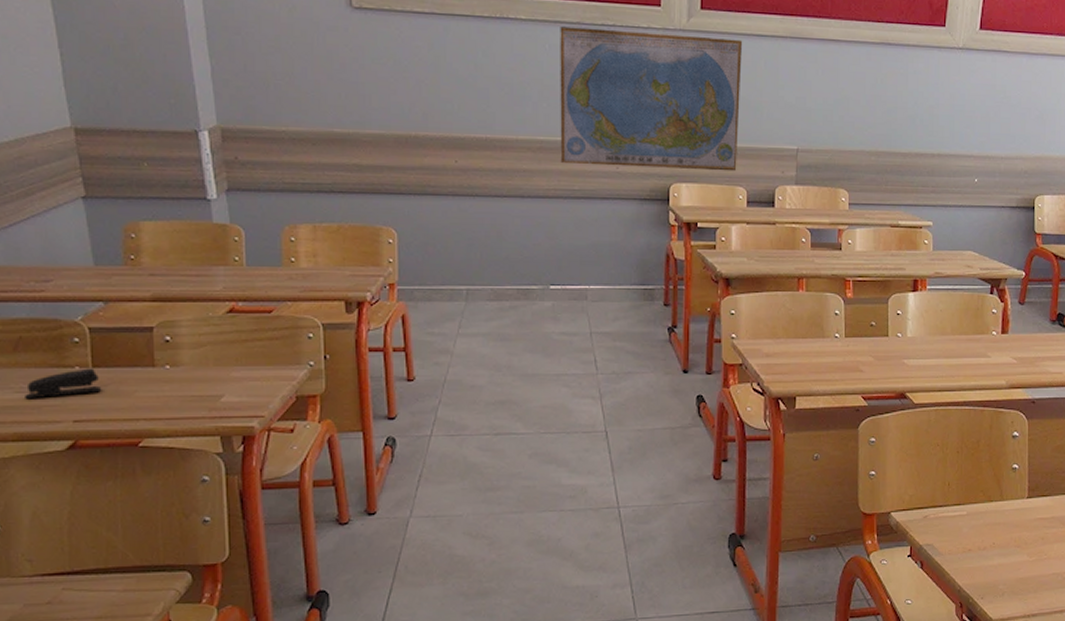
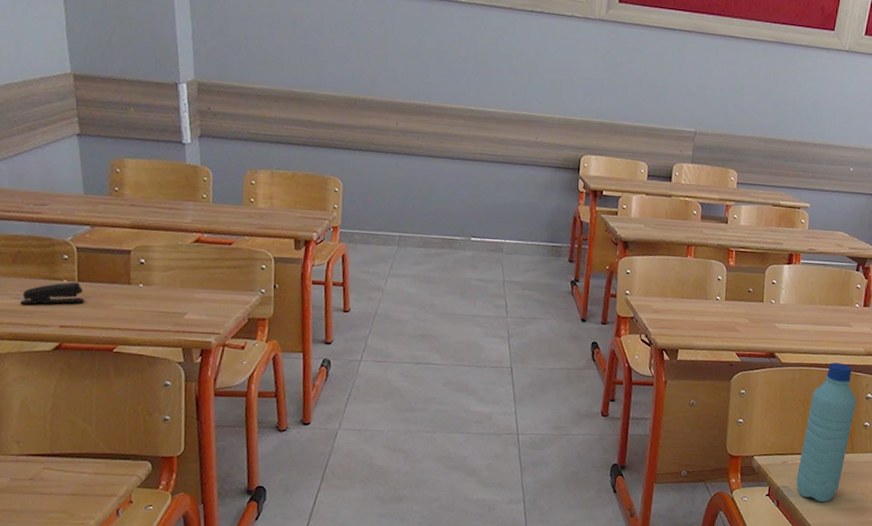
world map: present [560,26,743,171] -> none [487,10,654,148]
water bottle: none [941,399,1002,559] -> present [796,362,857,502]

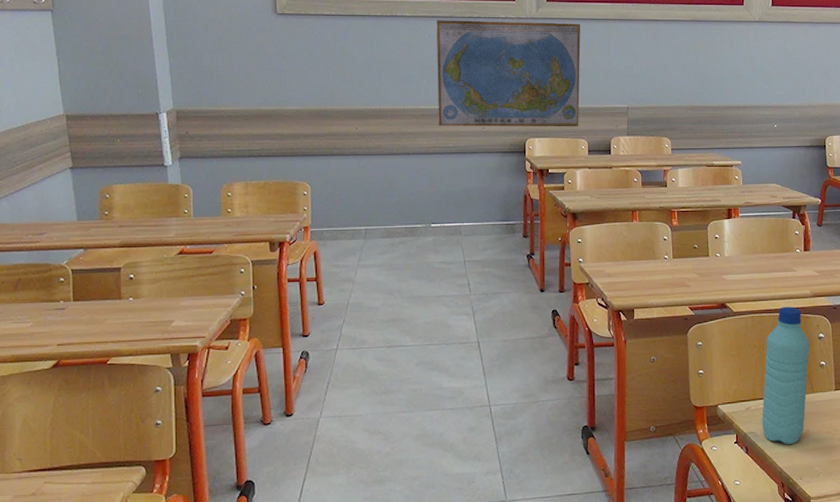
stapler: present [20,282,84,305] -> none [21,302,79,328]
world map: none [487,10,654,148] -> present [436,20,581,127]

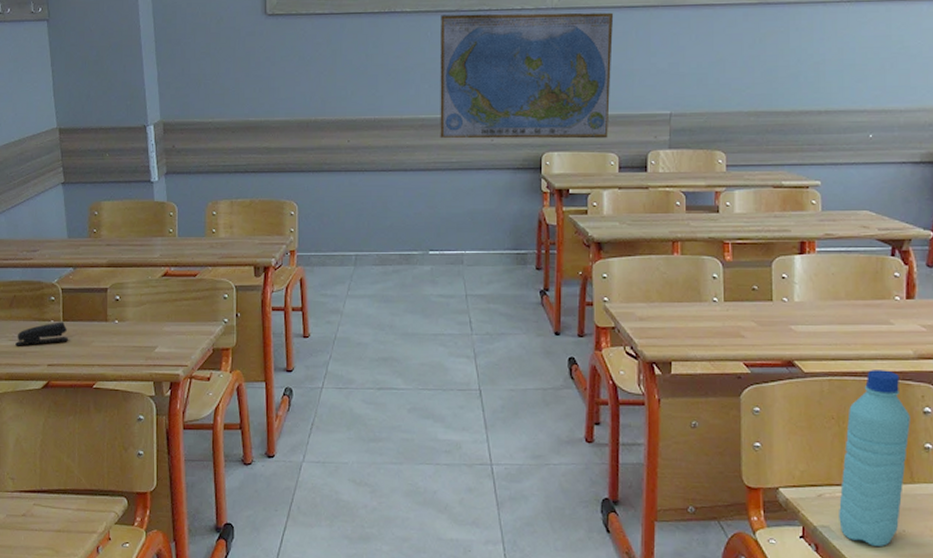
stapler: none [21,302,79,328] -> present [15,322,68,346]

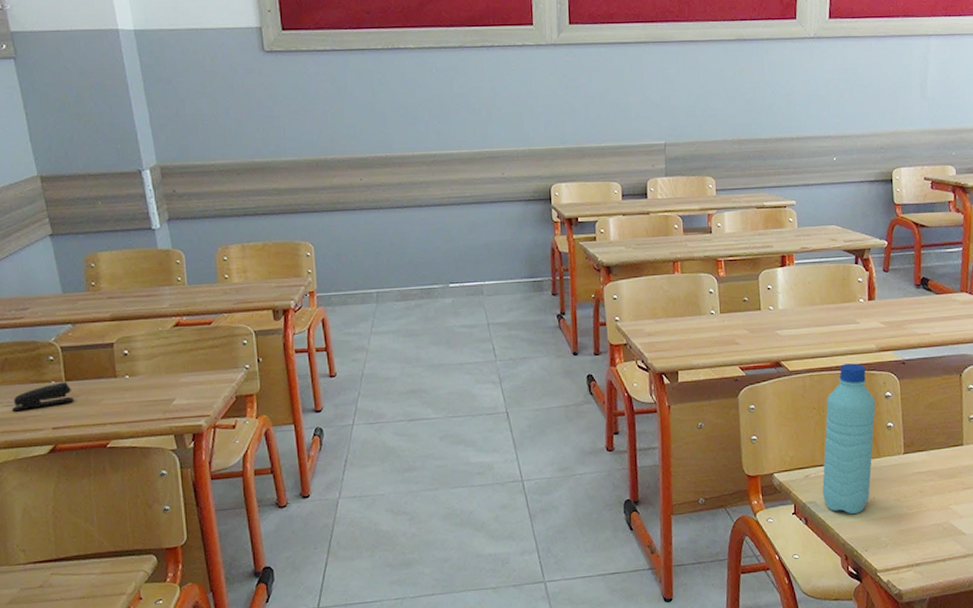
world map: present [440,12,614,139] -> none [445,48,611,173]

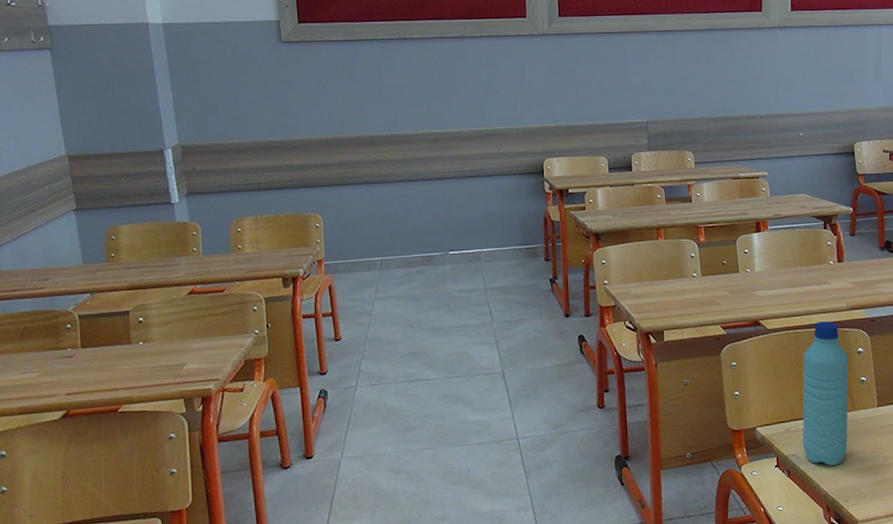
stapler: present [12,382,73,412] -> none [28,349,88,379]

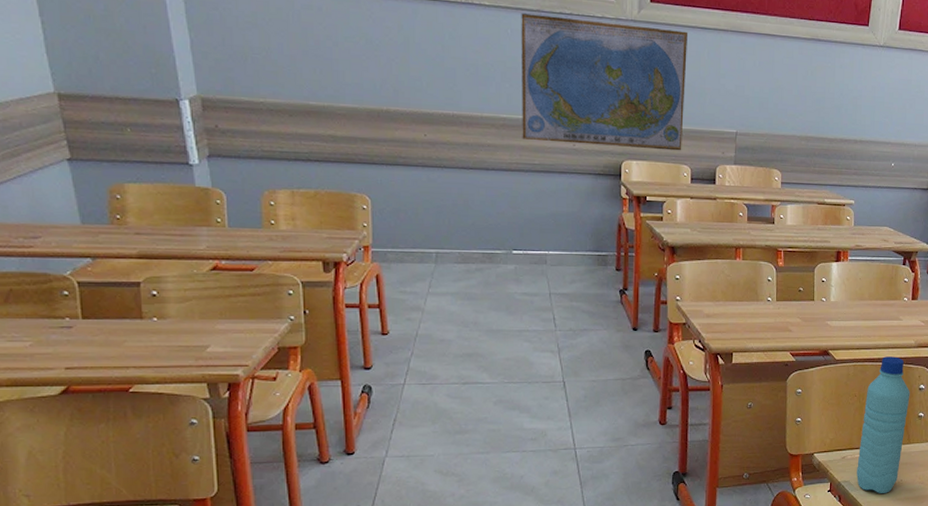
world map: none [446,37,598,150] -> present [521,13,689,151]

